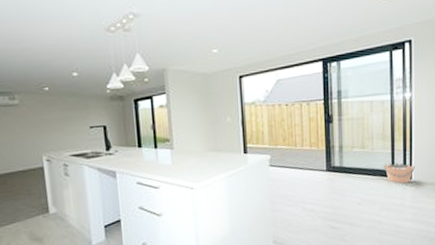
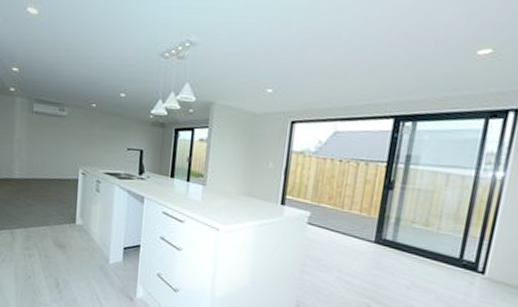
bucket: present [383,162,415,184] -> none [448,249,492,278]

